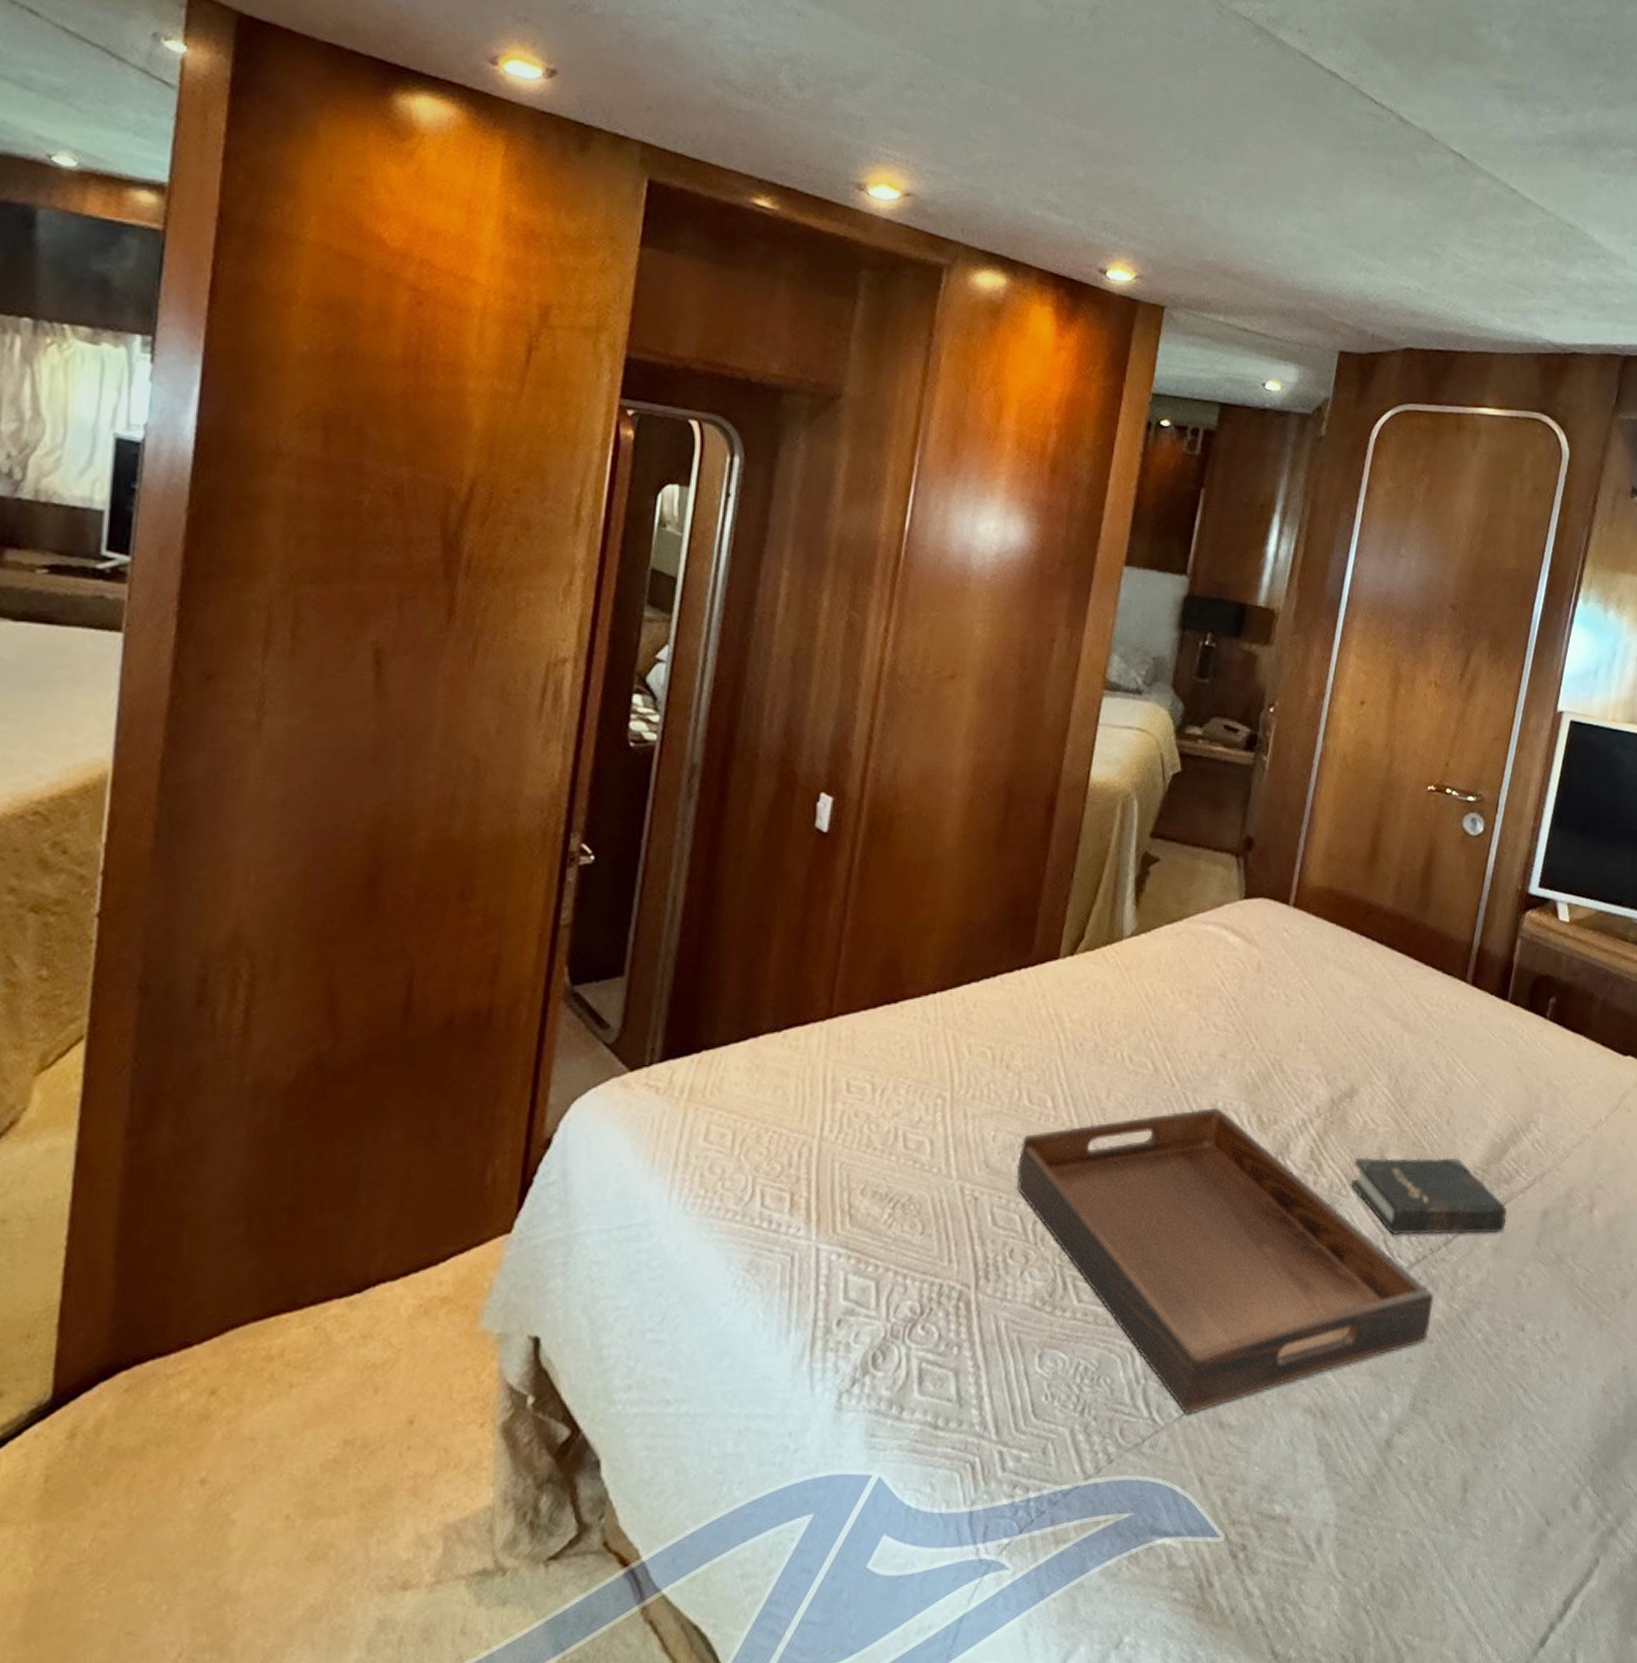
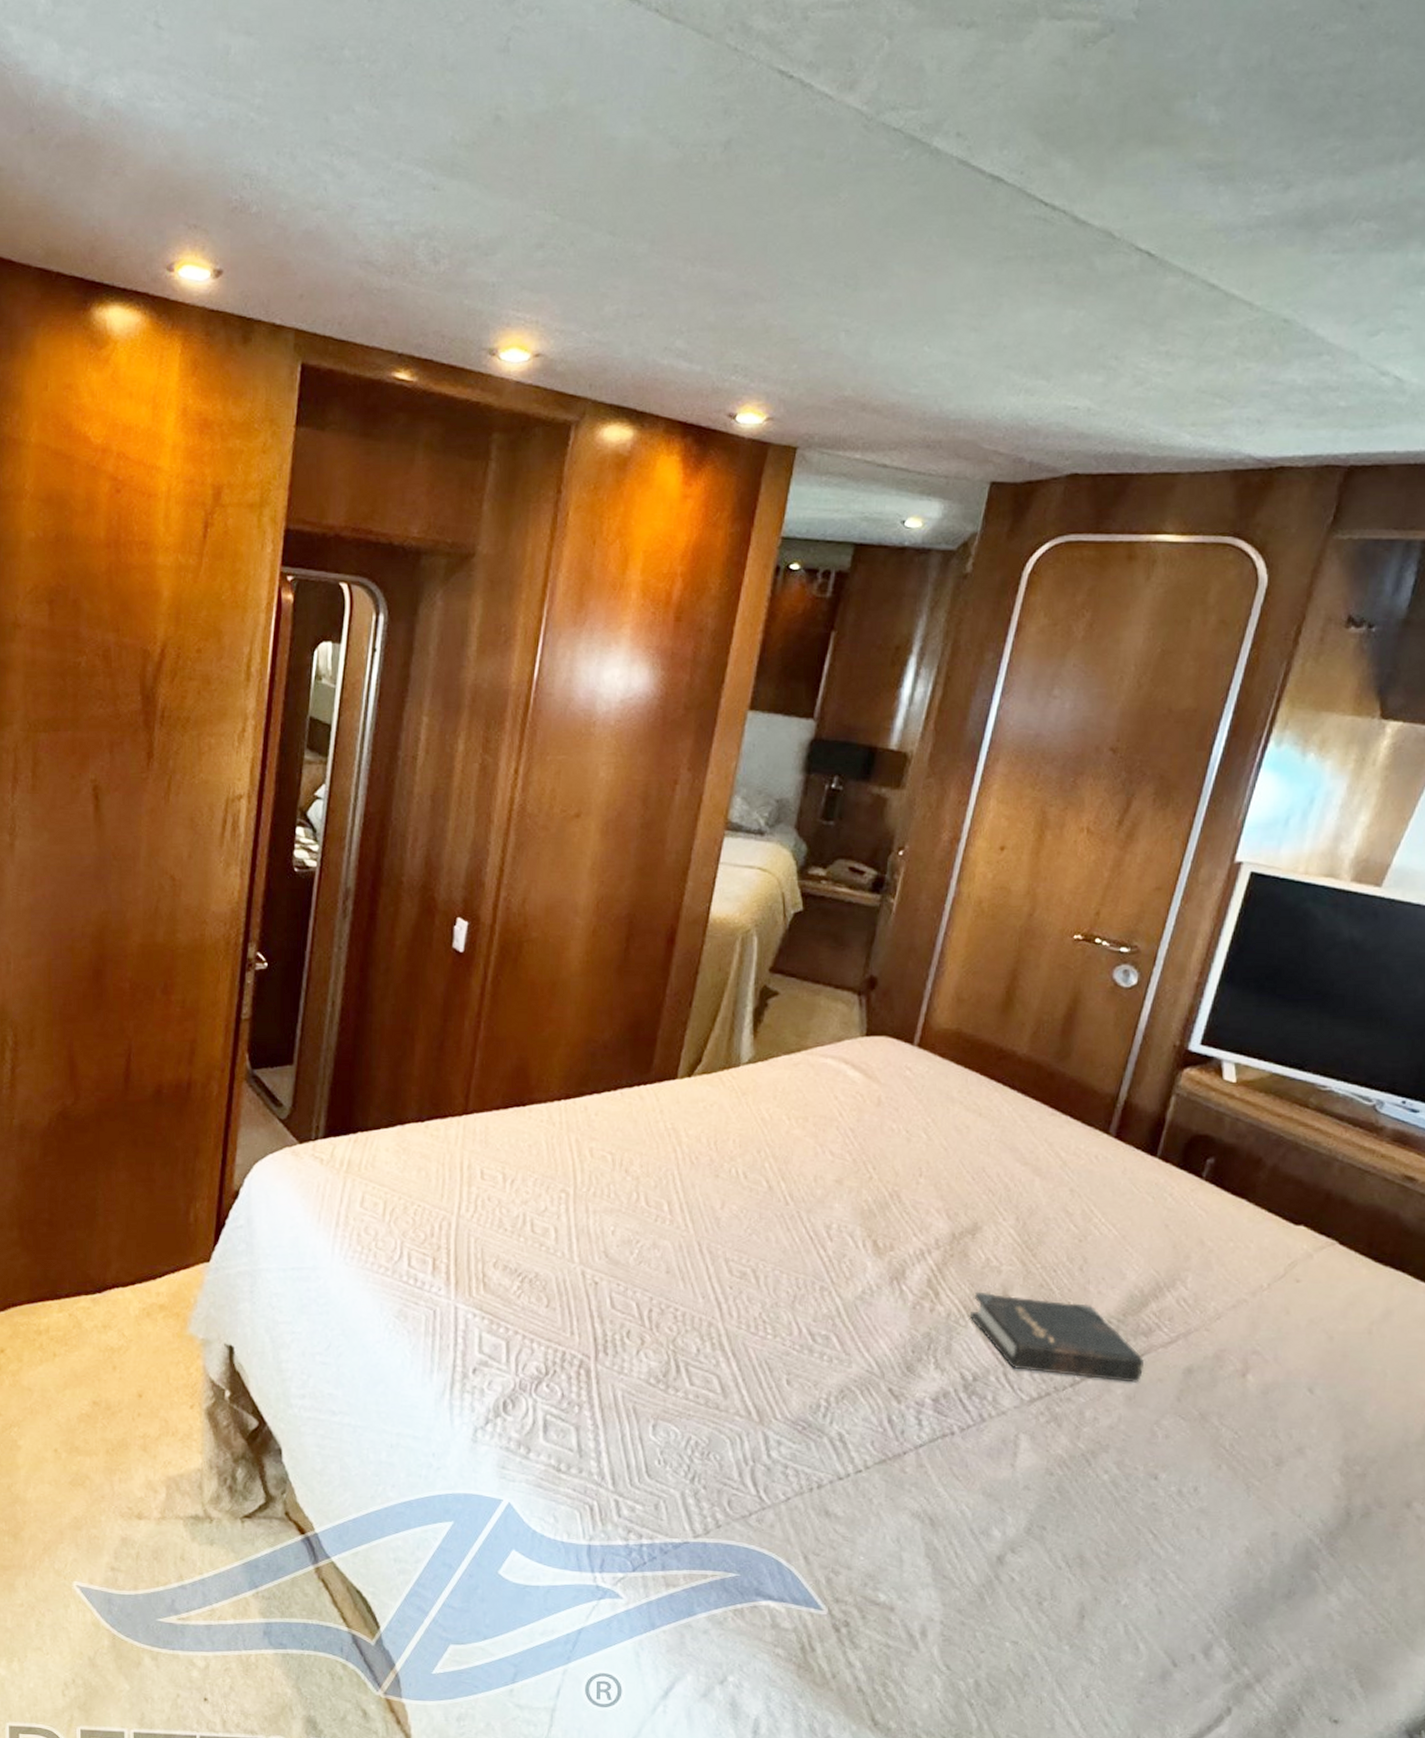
serving tray: present [1016,1108,1434,1415] -> none [633,1228,1057,1500]

